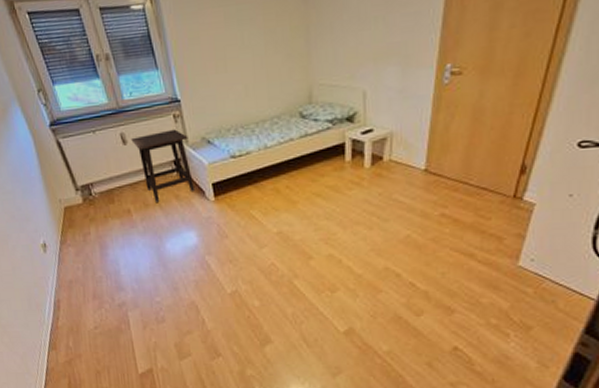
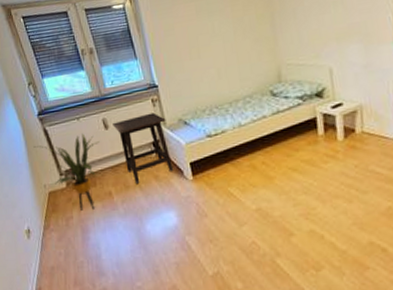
house plant: none [46,148,117,227] -> present [33,133,100,211]

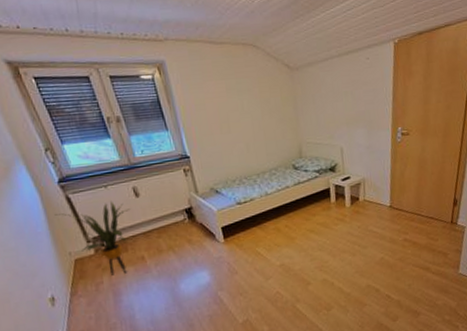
side table: present [112,112,174,185] -> none [143,181,207,249]

